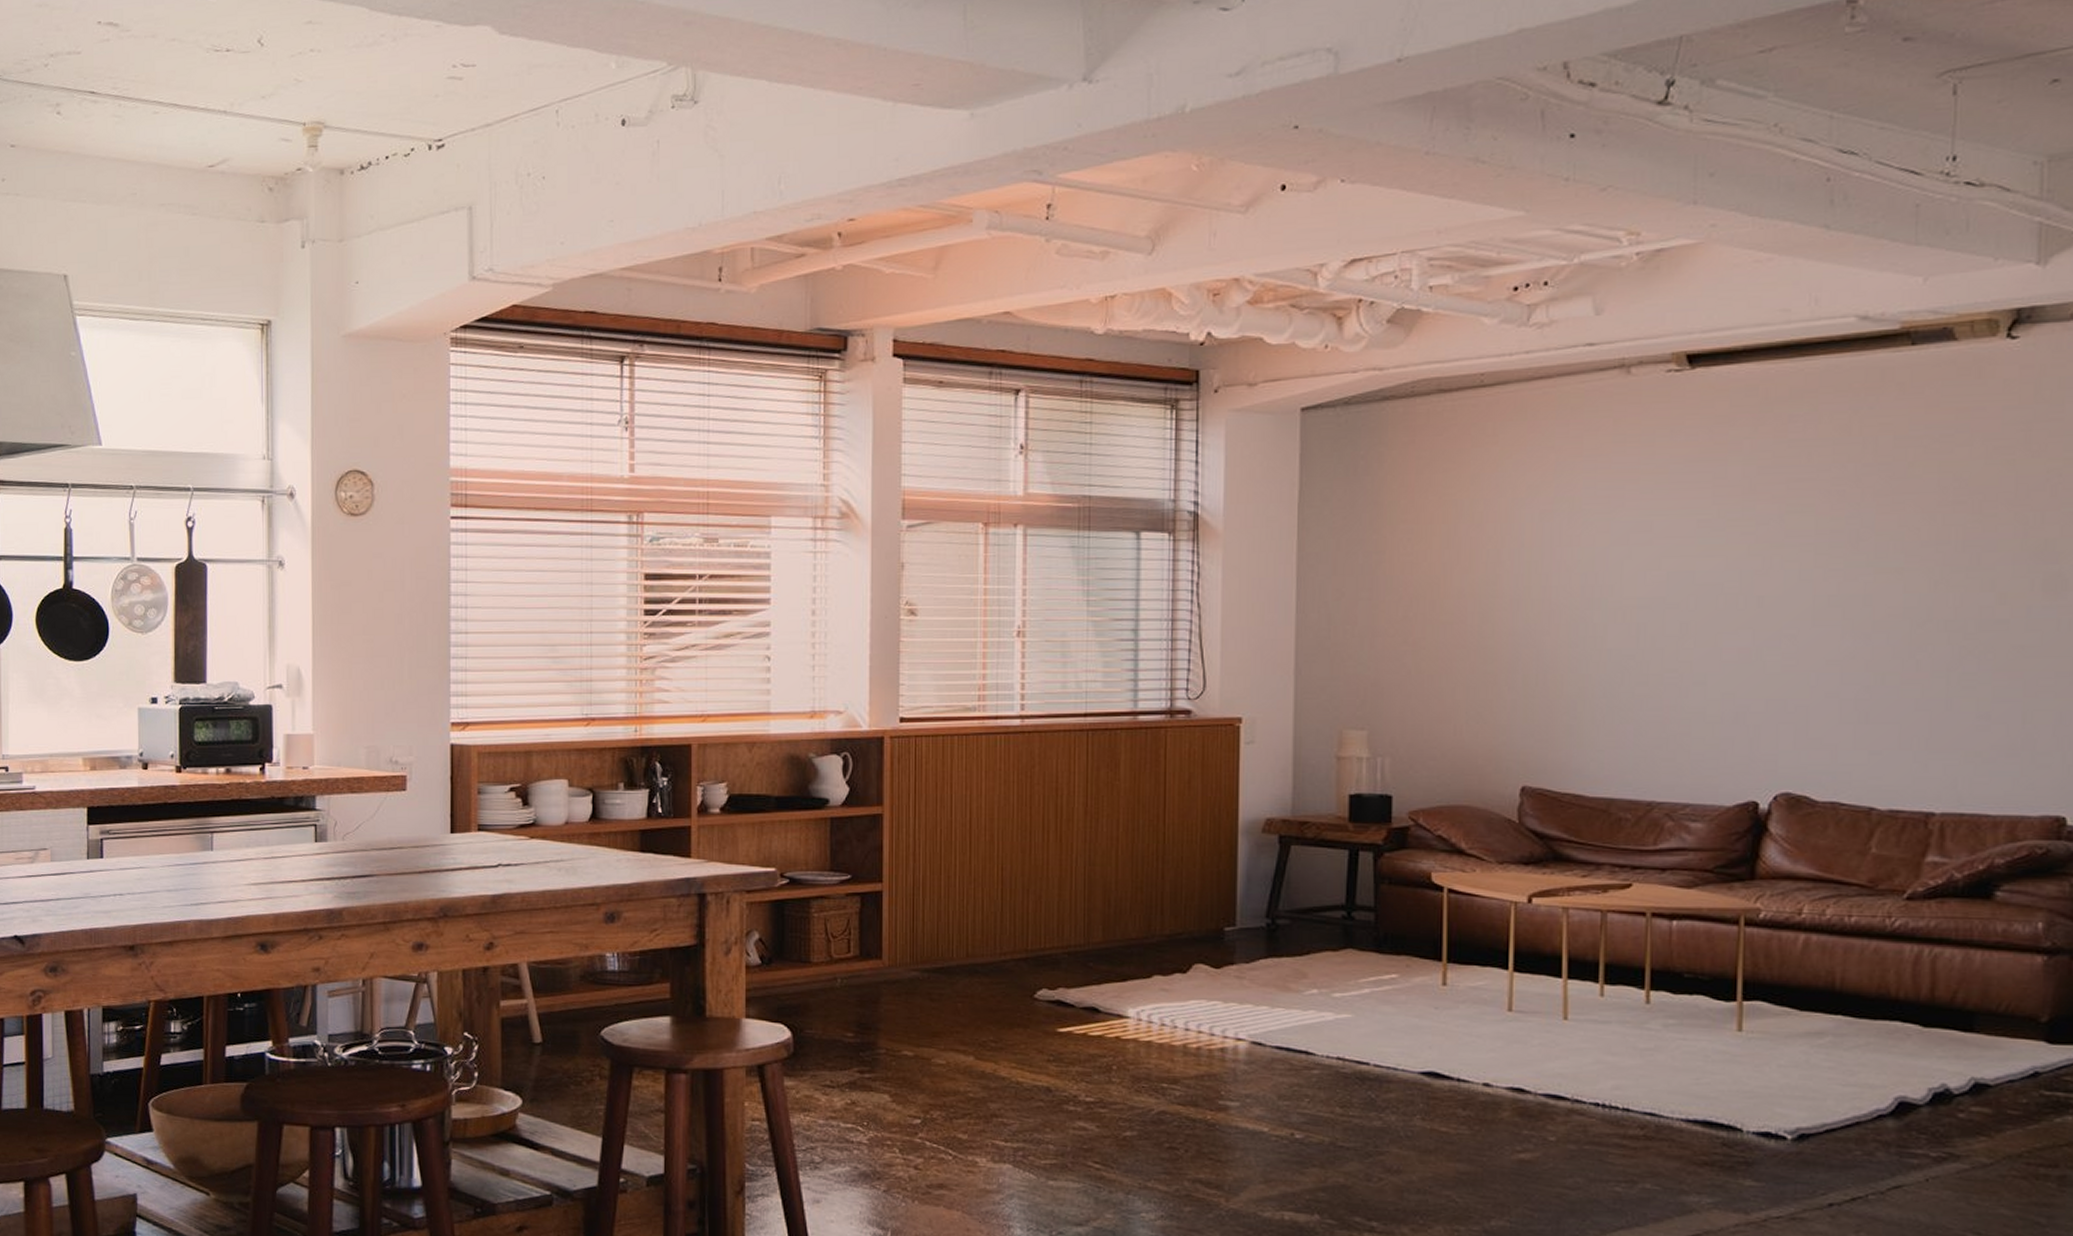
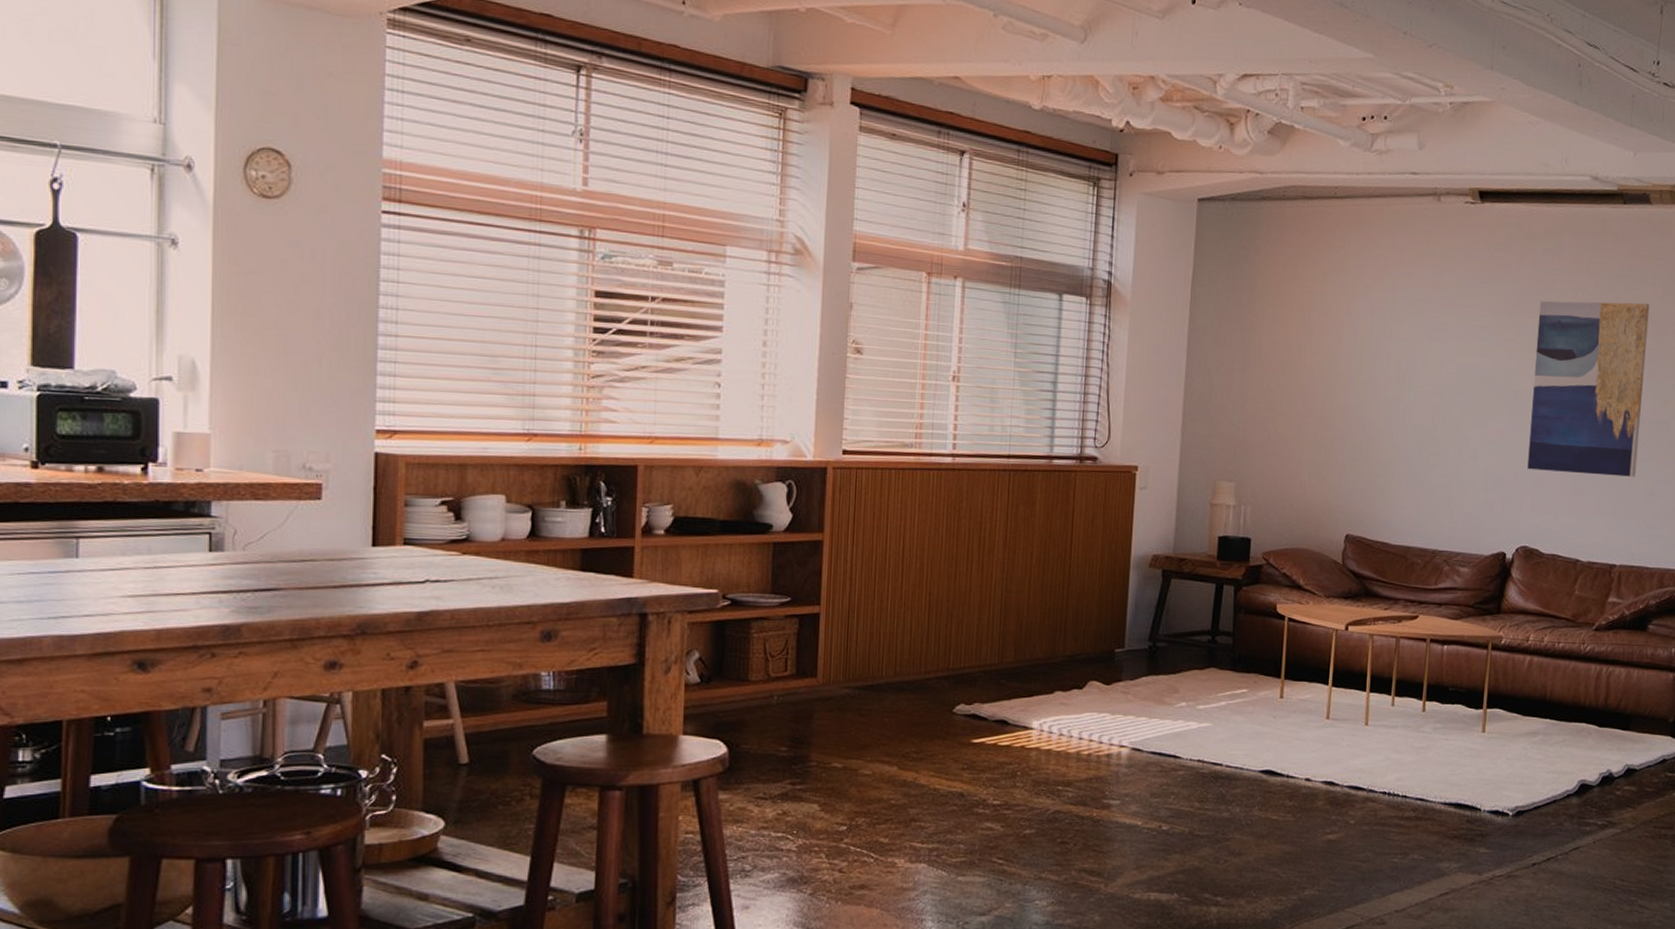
wall art: none [1784,468,1965,697] -> present [1527,301,1650,477]

